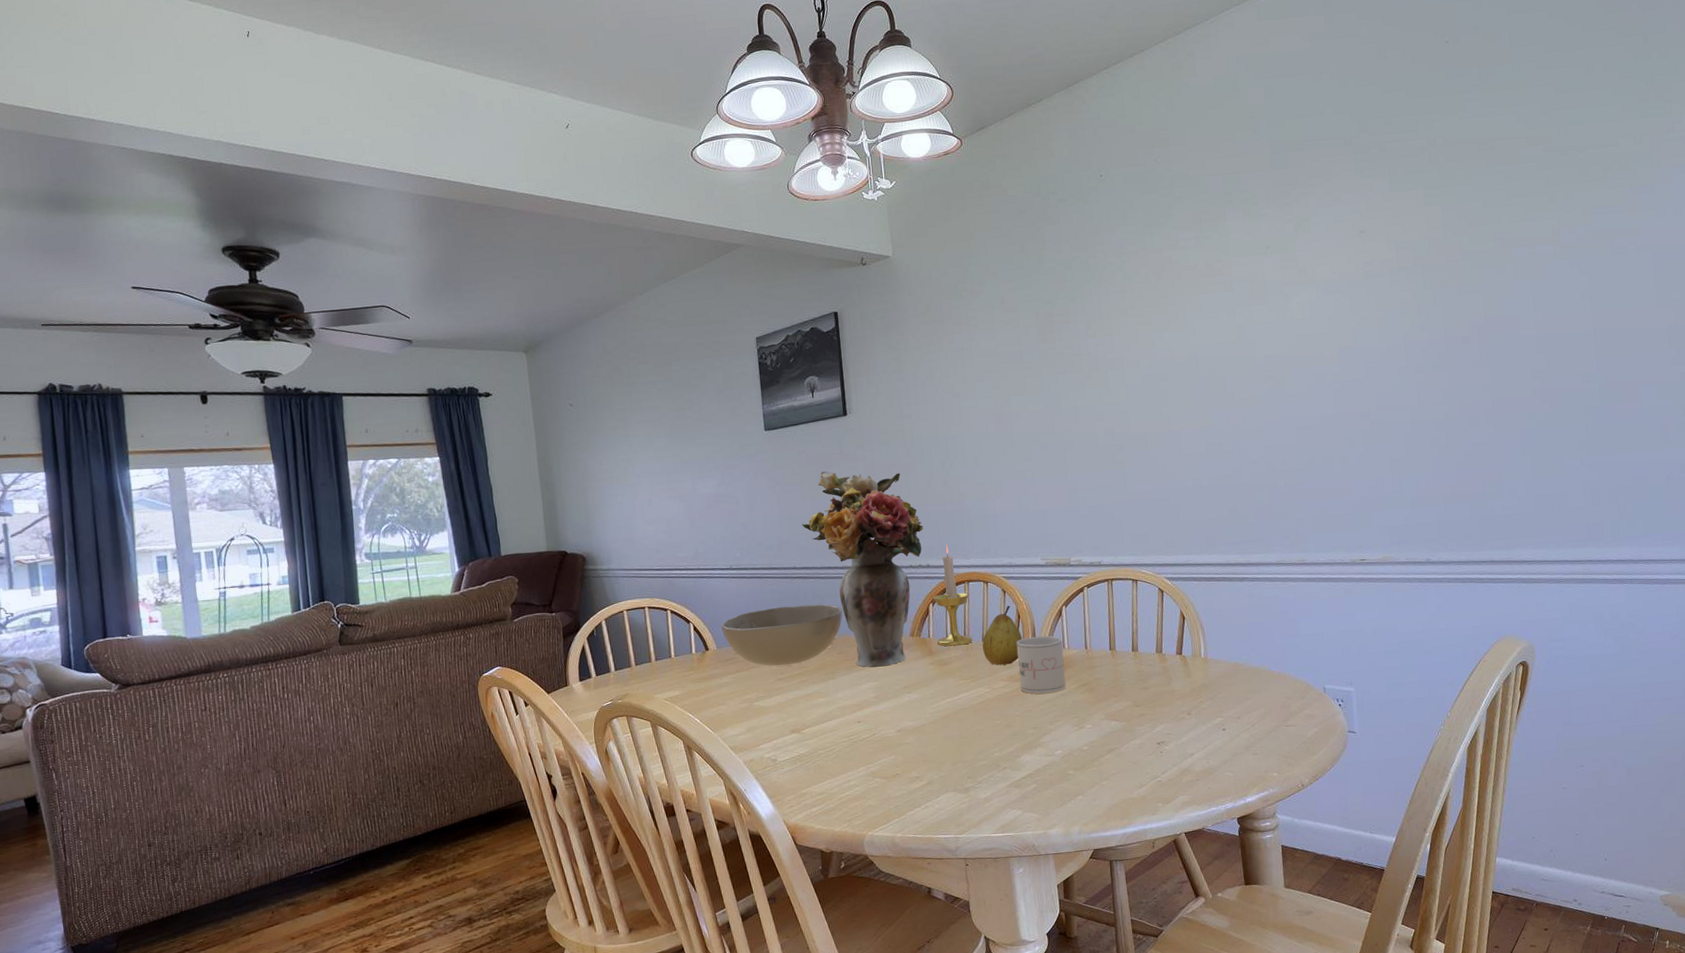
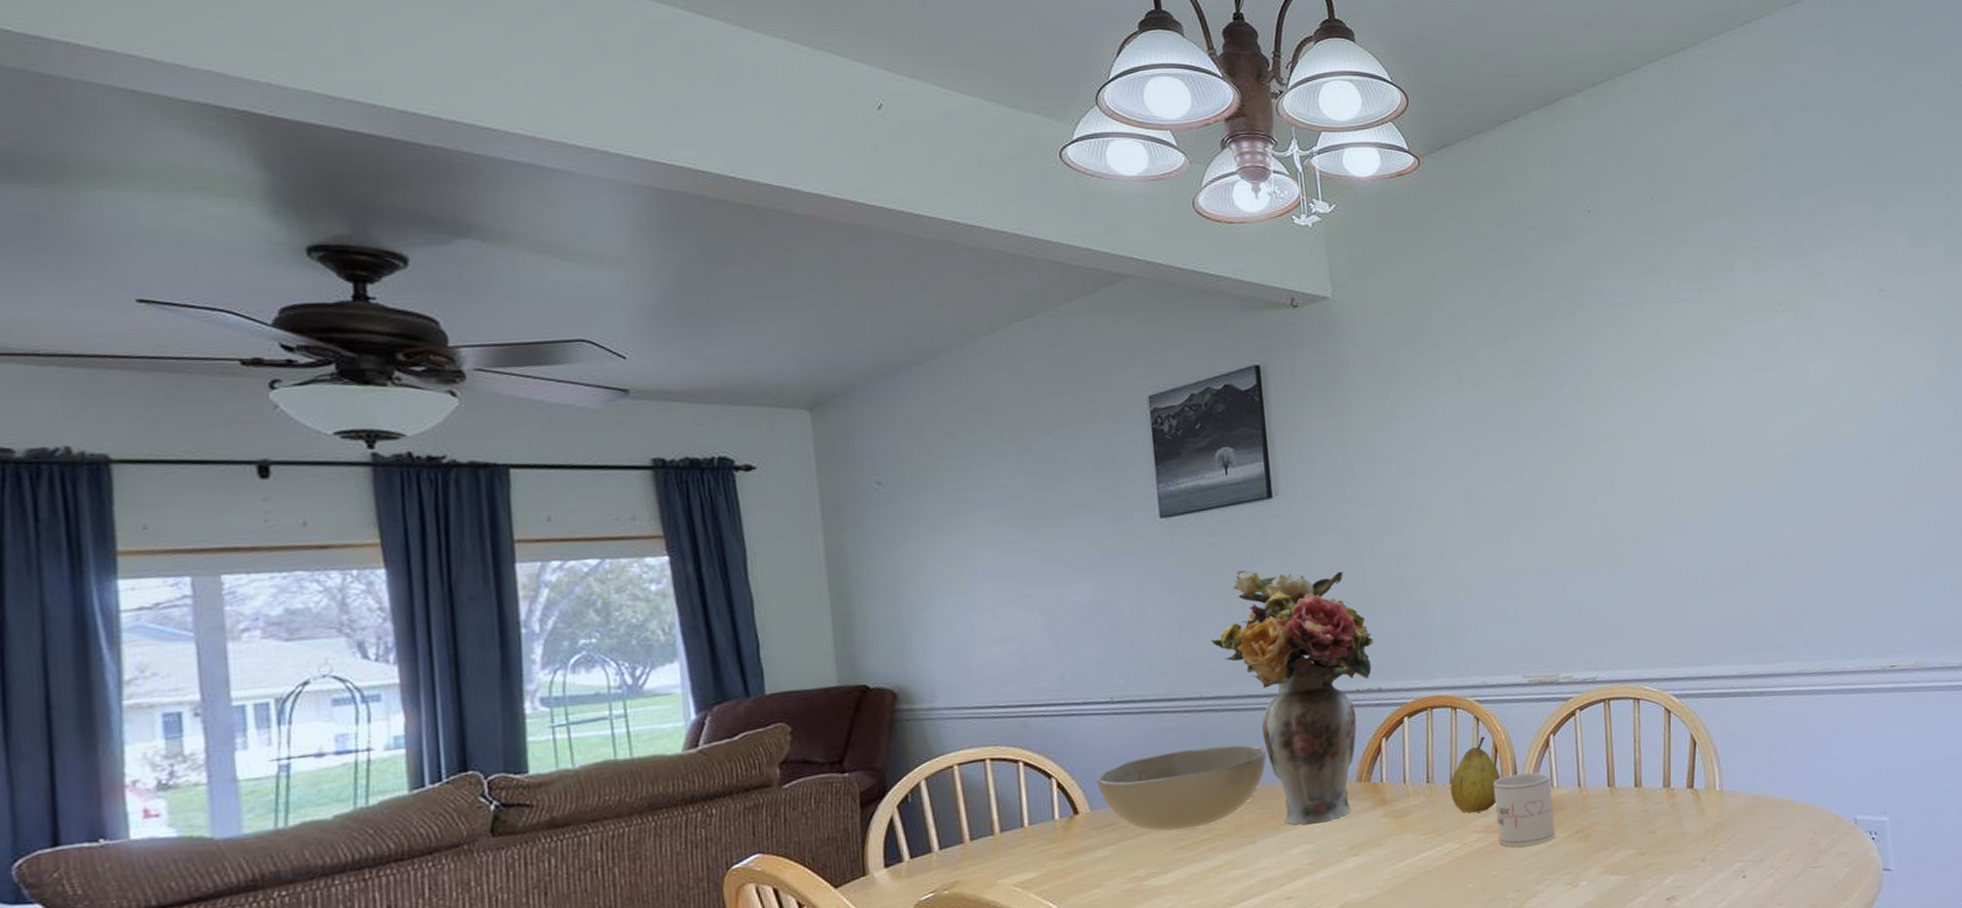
candlestick: present [933,543,973,647] -> none [1387,660,1438,793]

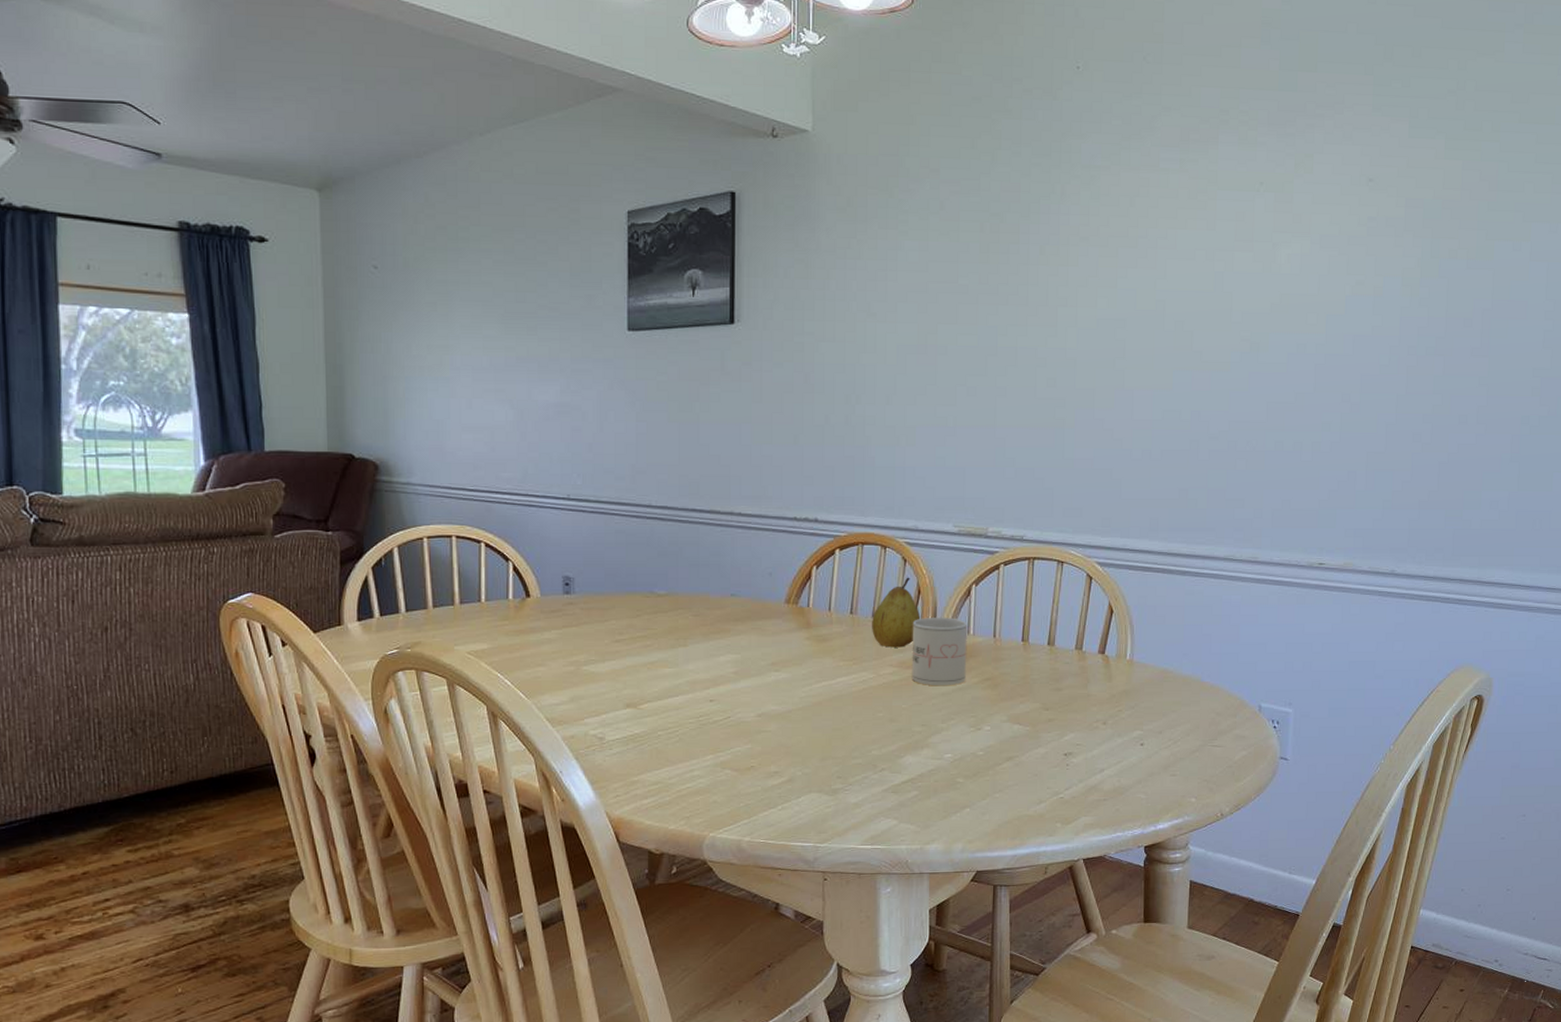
bowl: present [1096,744,1267,832] -> none [548,552,705,625]
flower arrangement: present [1211,570,1374,826] -> none [664,390,815,637]

